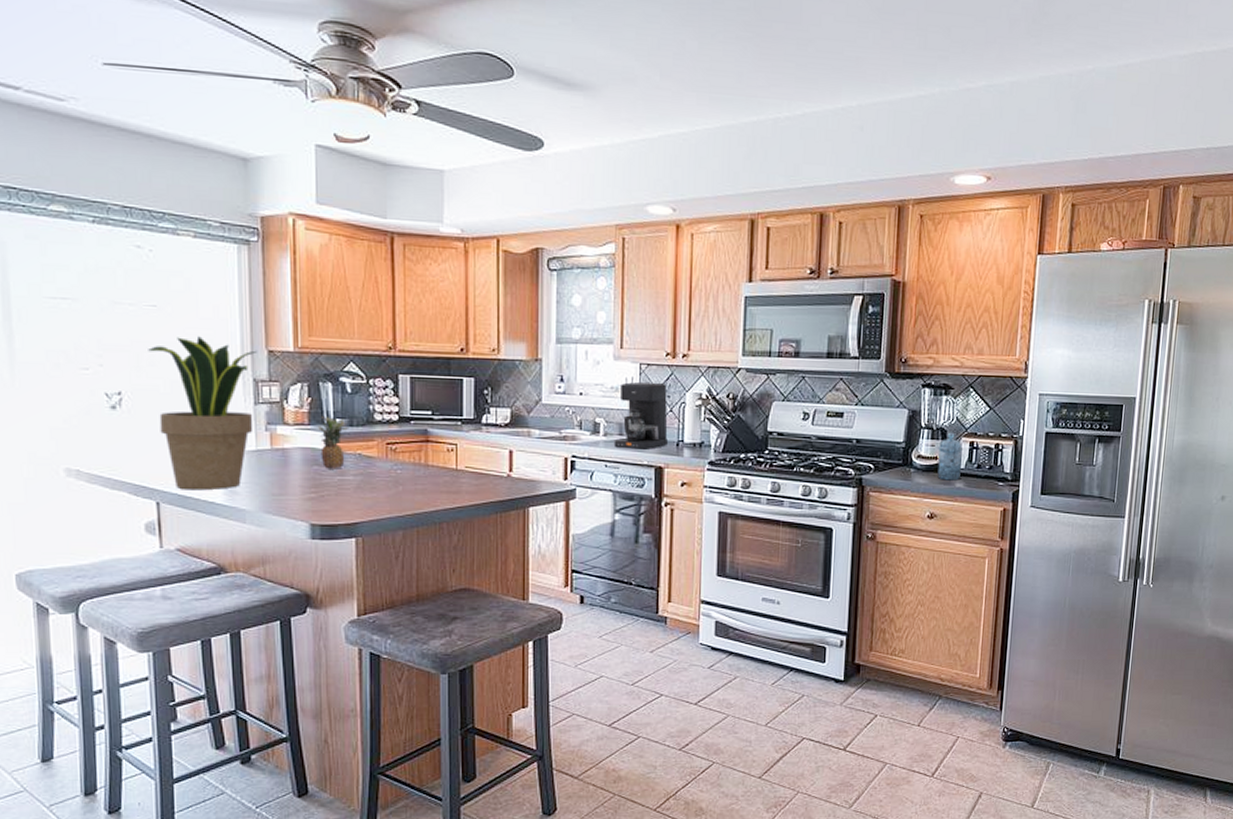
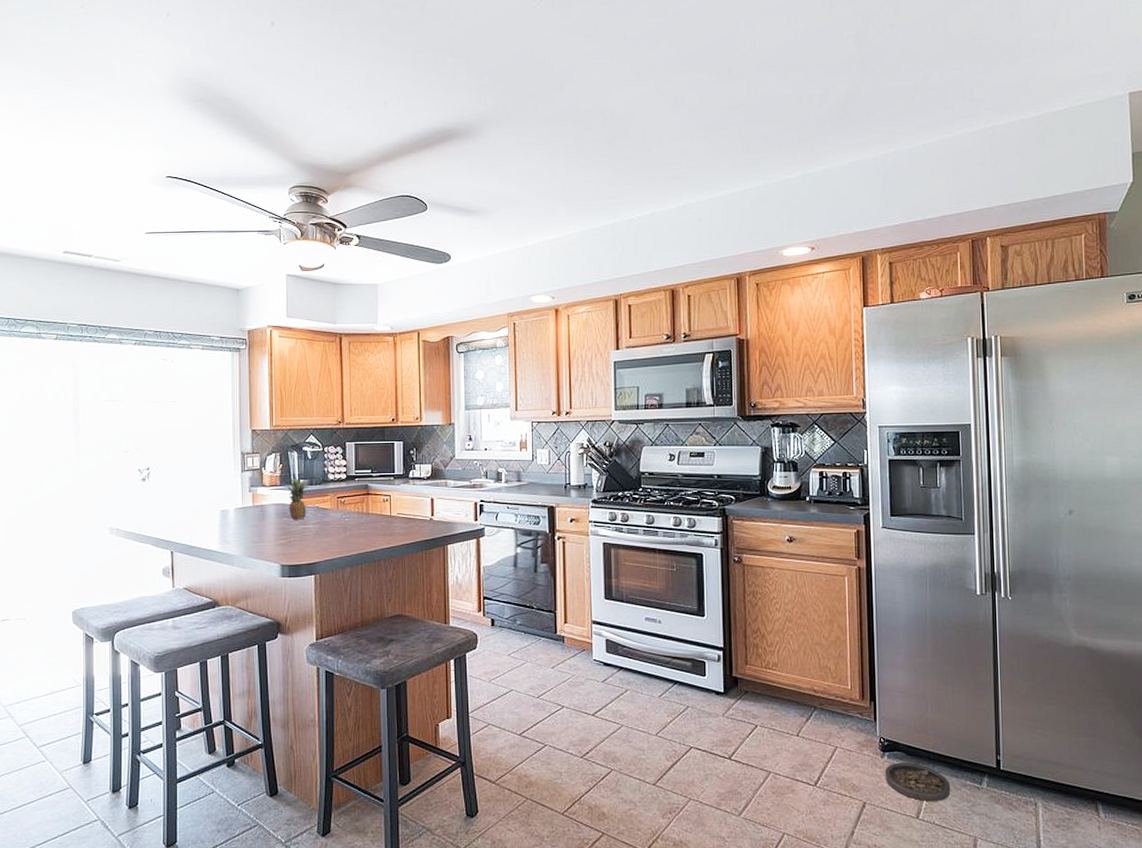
potted plant: present [148,336,257,491] -> none [169,422,244,541]
coffee maker: present [613,382,668,450] -> none [513,437,557,493]
canister: present [937,432,964,481] -> none [791,464,814,507]
pet bowl: none [1004,752,1069,791] -> present [885,762,951,802]

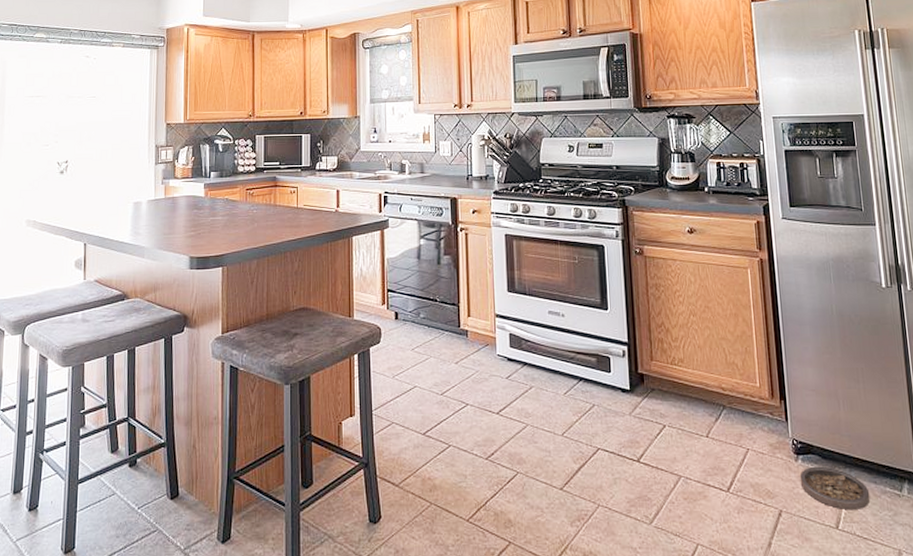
fruit: present [287,479,309,520] -> none [198,171,219,212]

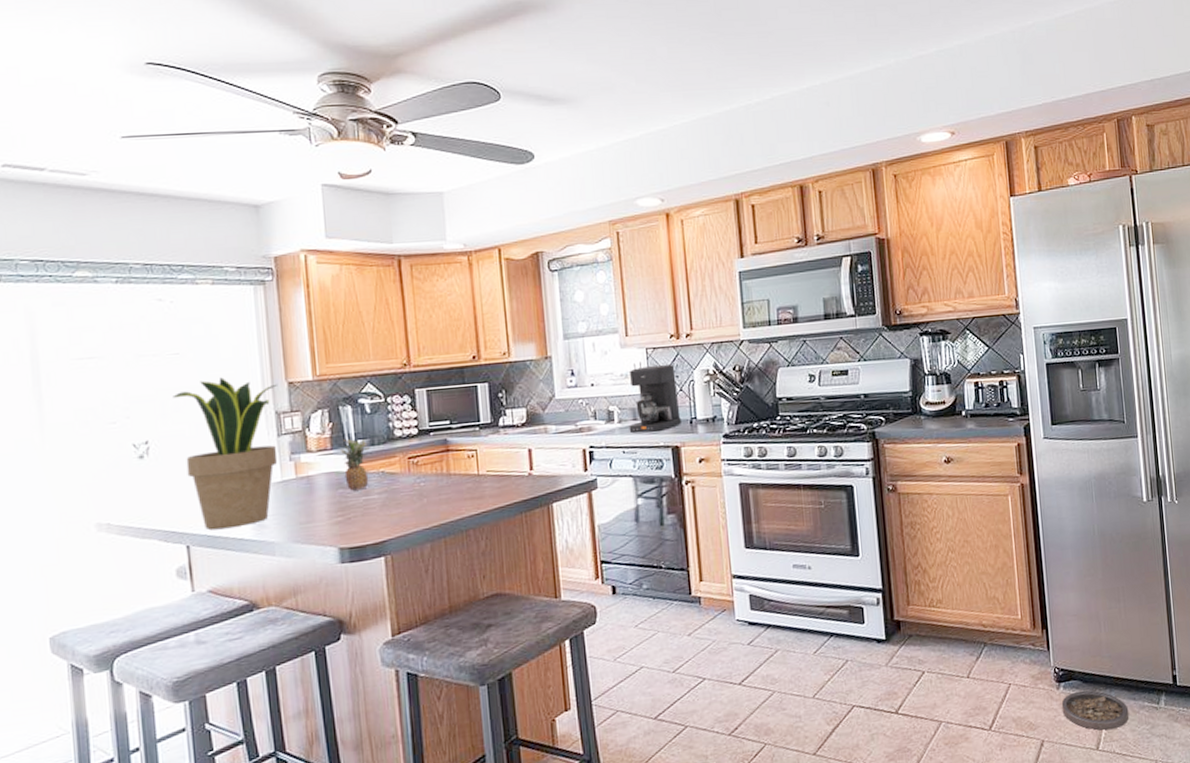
potted plant: none [88,117,159,233] -> present [172,377,278,530]
fruit: none [198,171,219,212] -> present [341,439,370,491]
coffee maker: none [417,129,459,184] -> present [628,365,681,434]

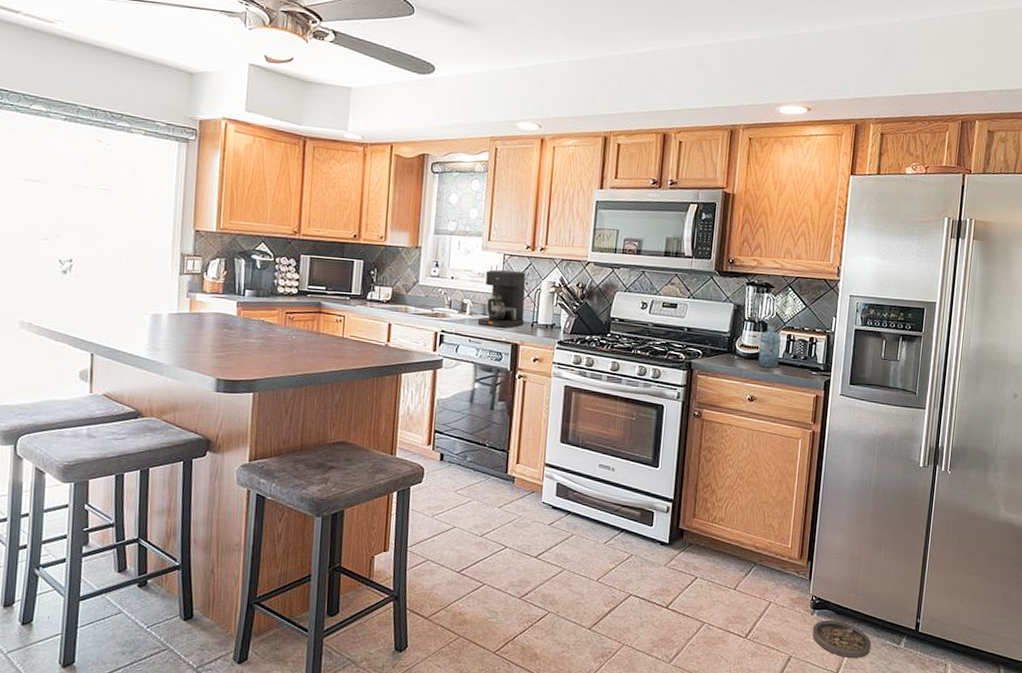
potted plant: present [172,377,278,530] -> none [98,216,186,346]
fruit: present [341,439,370,491] -> none [230,288,255,333]
canister: none [944,375,971,424] -> present [758,325,782,369]

